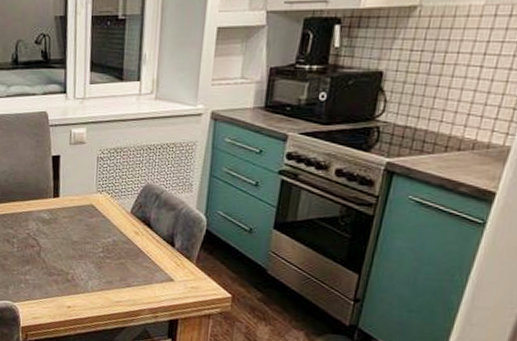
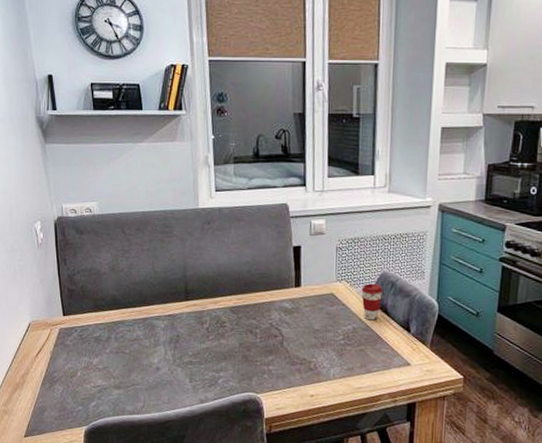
coffee cup: none [123,195,147,234] -> present [361,283,384,321]

